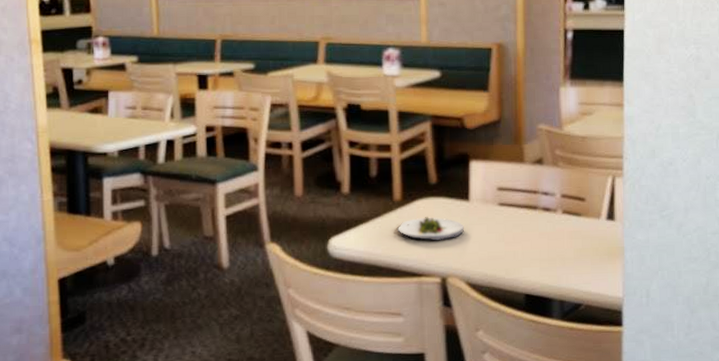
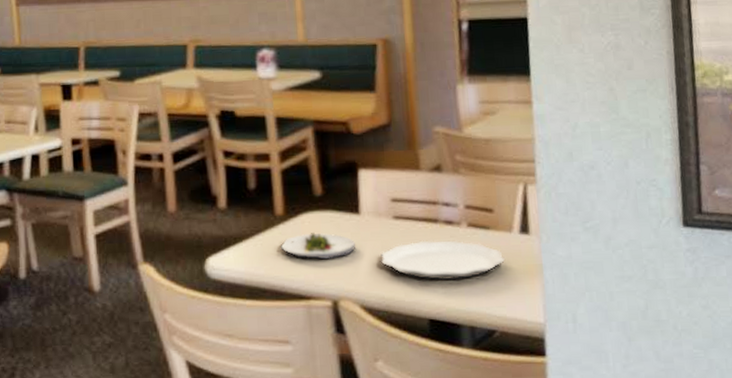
plate: none [486,225,592,261] -> present [380,240,505,281]

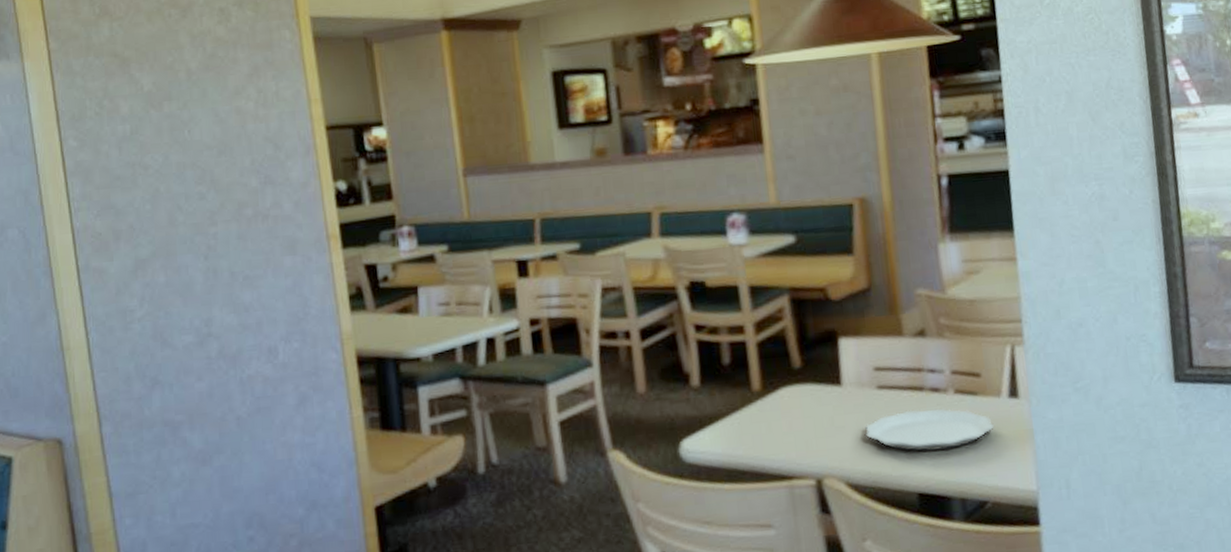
salad plate: present [280,233,355,259] -> none [758,408,838,436]

